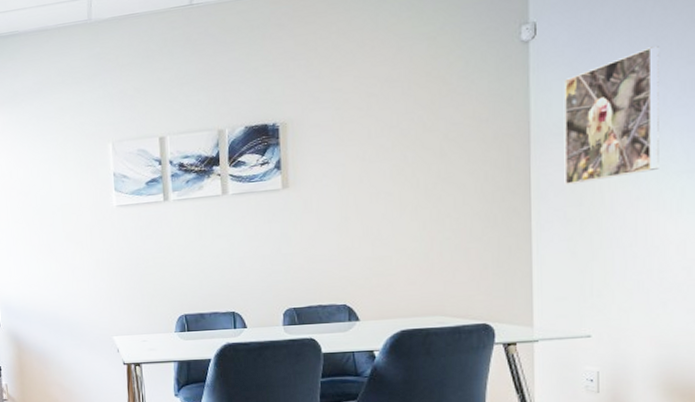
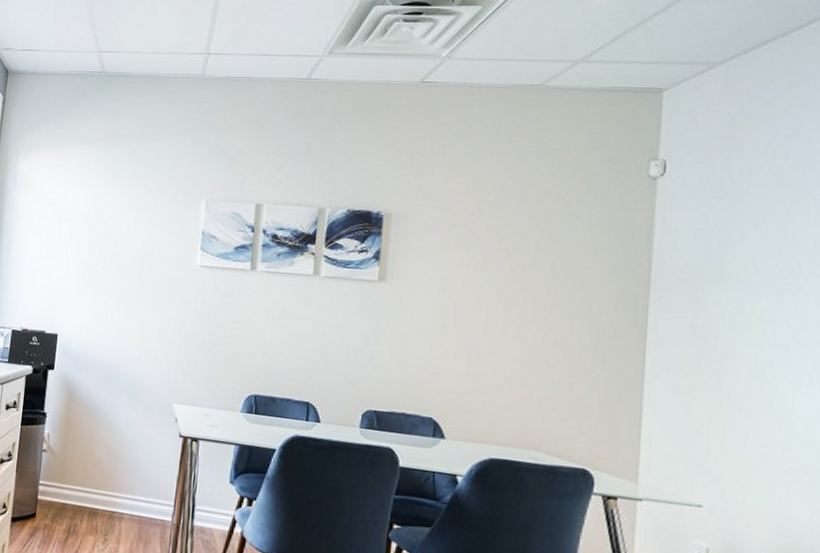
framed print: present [563,46,659,185] -> none [684,207,796,337]

